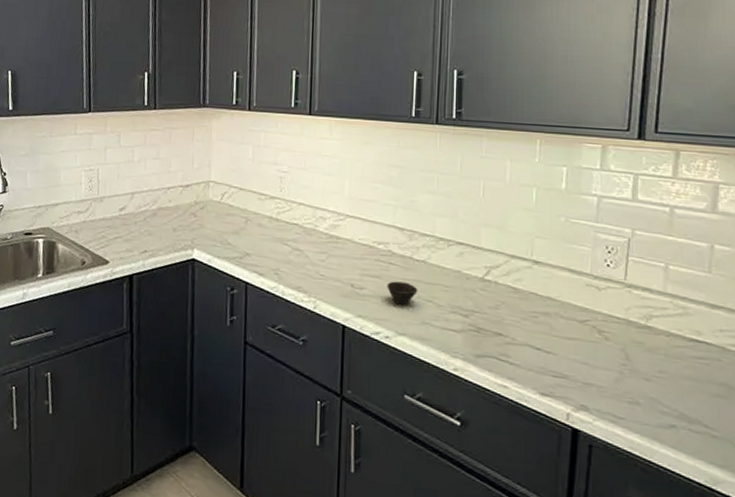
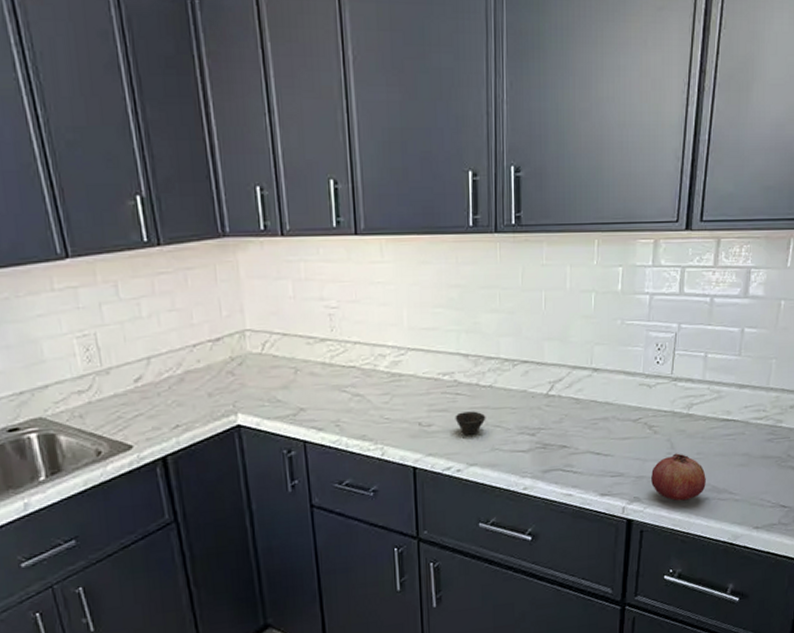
fruit: none [602,366,672,423] -> present [651,453,706,502]

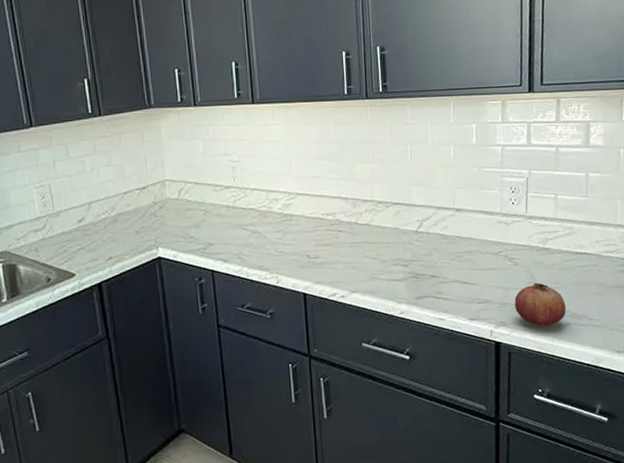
cup: present [455,411,486,436] -> none [338,245,365,267]

